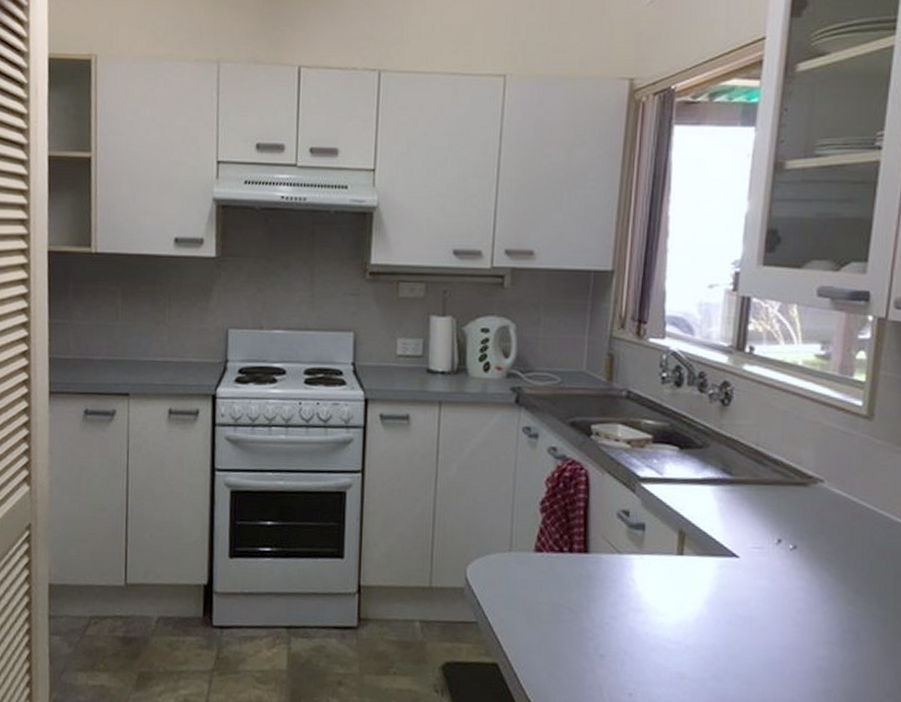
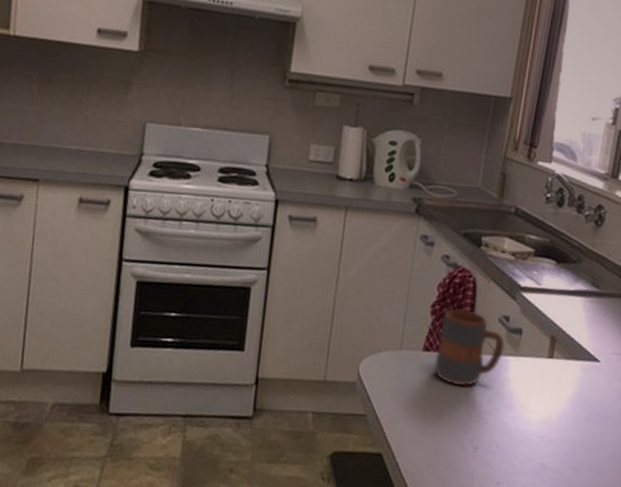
mug: none [548,504,627,589] -> present [434,308,506,387]

